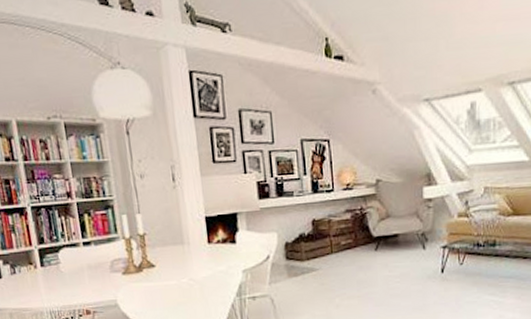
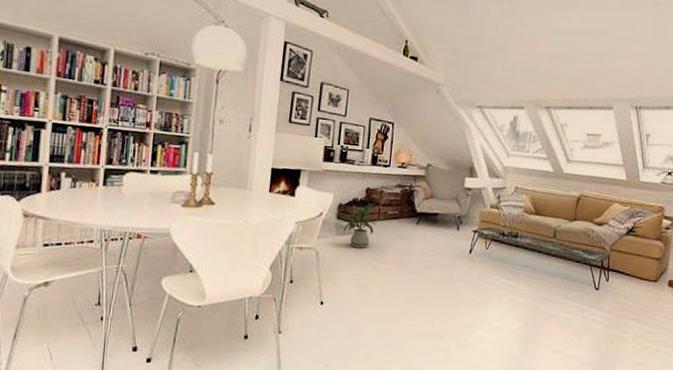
house plant: none [291,236,330,288] -> present [341,203,376,249]

